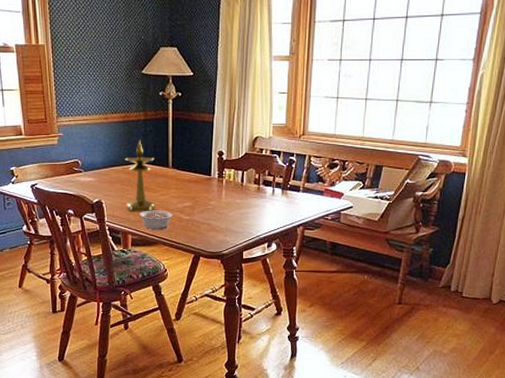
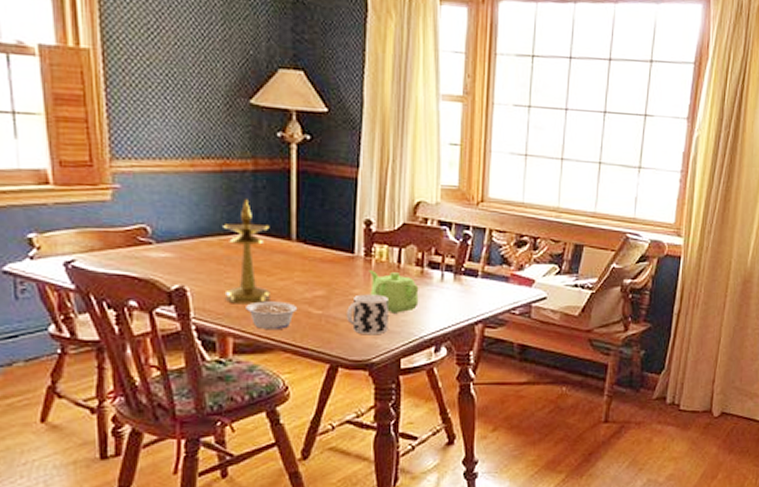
cup: none [206,205,235,234] -> present [347,294,388,335]
teapot: none [221,188,256,219] -> present [369,270,419,313]

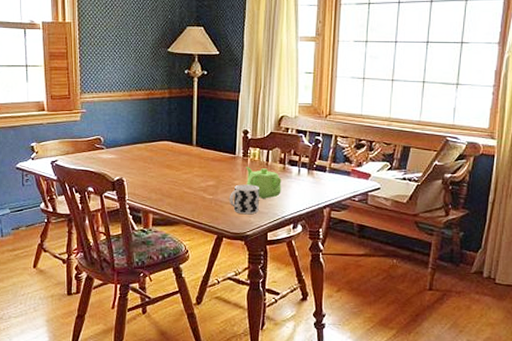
candlestick: present [223,199,270,304] -> none [148,117,178,191]
legume: present [246,301,298,329] -> none [161,189,196,209]

